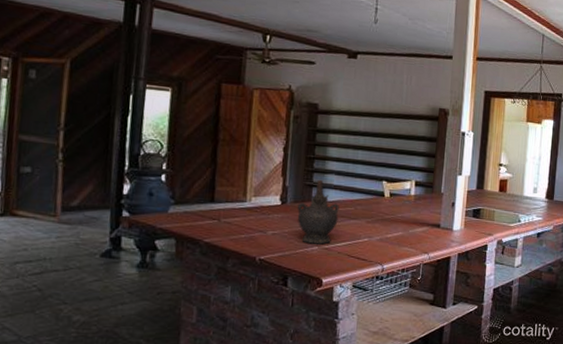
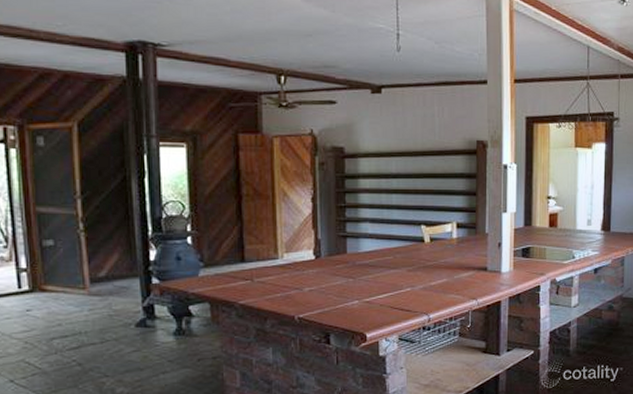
ceremonial vessel: present [297,179,340,245] -> none [332,229,377,298]

